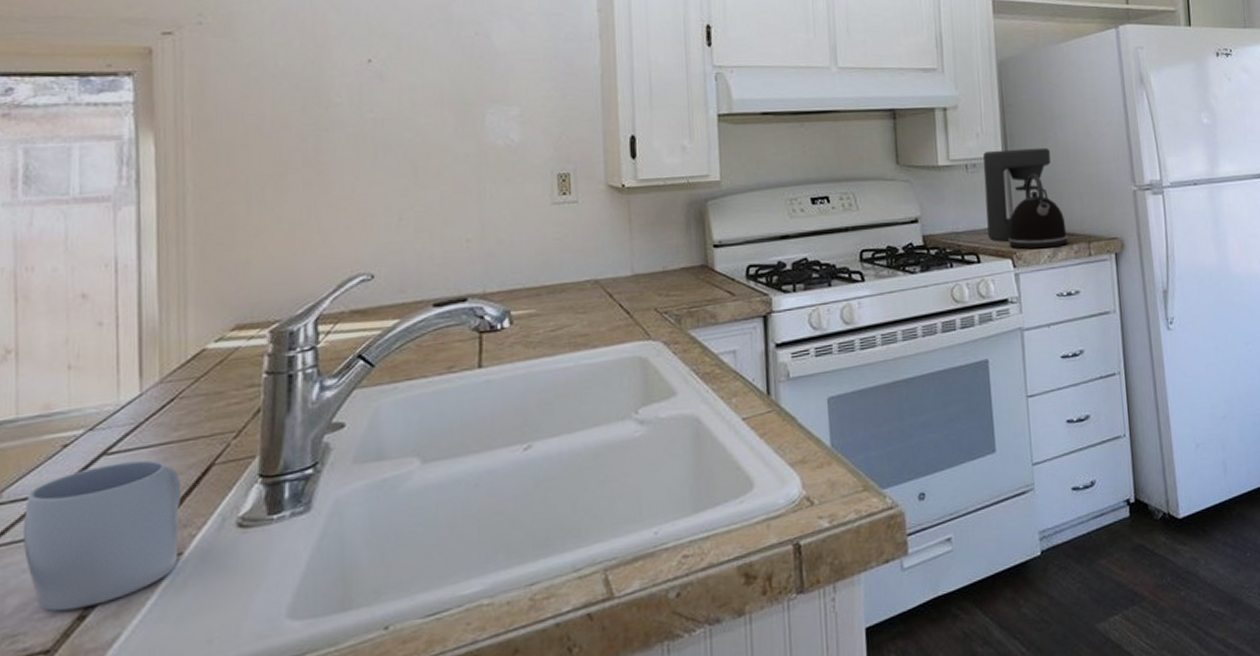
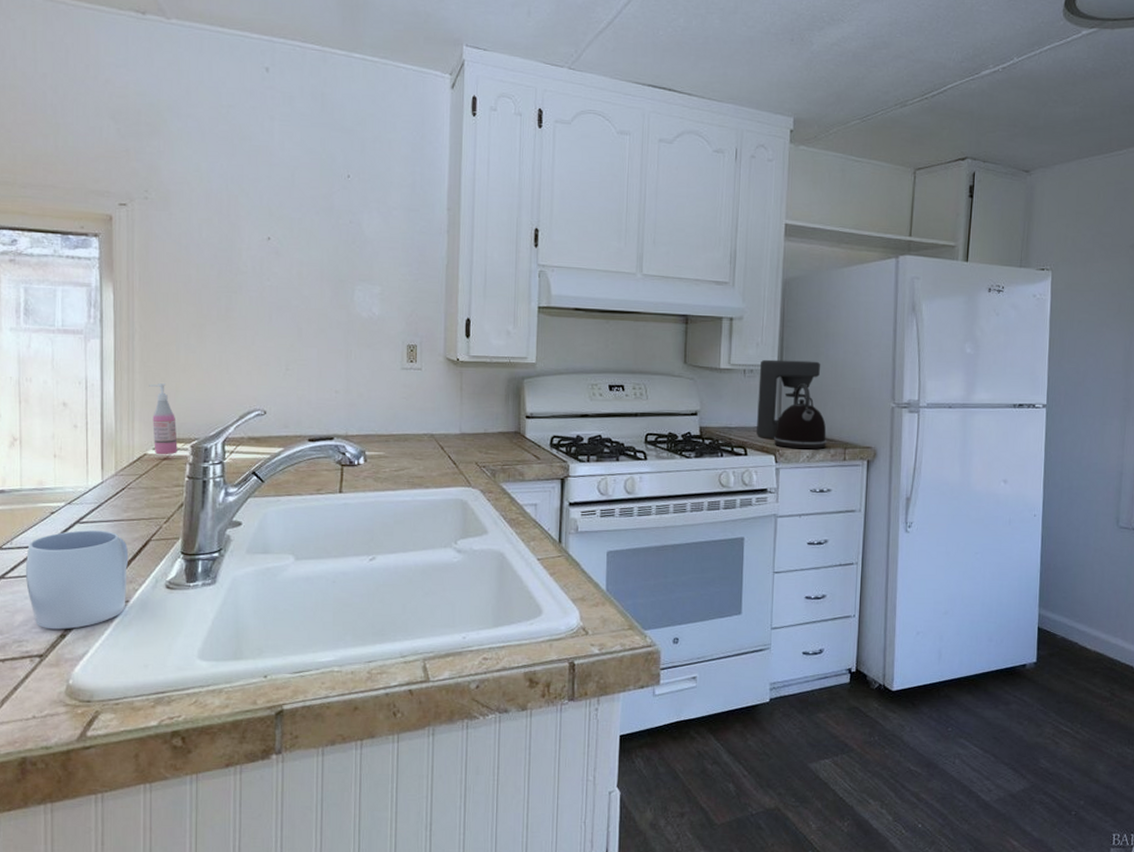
soap dispenser: none [208,254,251,349] -> present [149,383,178,455]

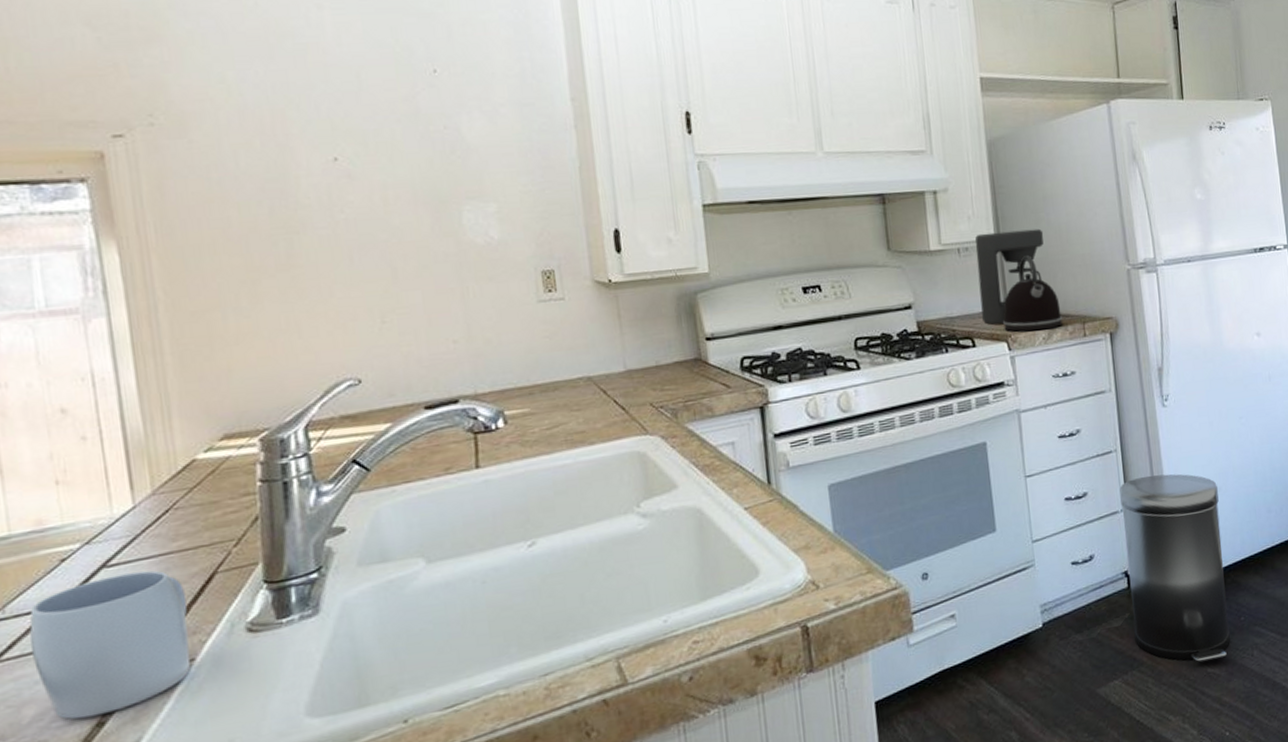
soap dispenser: present [149,383,178,455] -> none [187,363,241,459]
pedal bin: none [849,590,945,760] -> present [1119,474,1230,663]

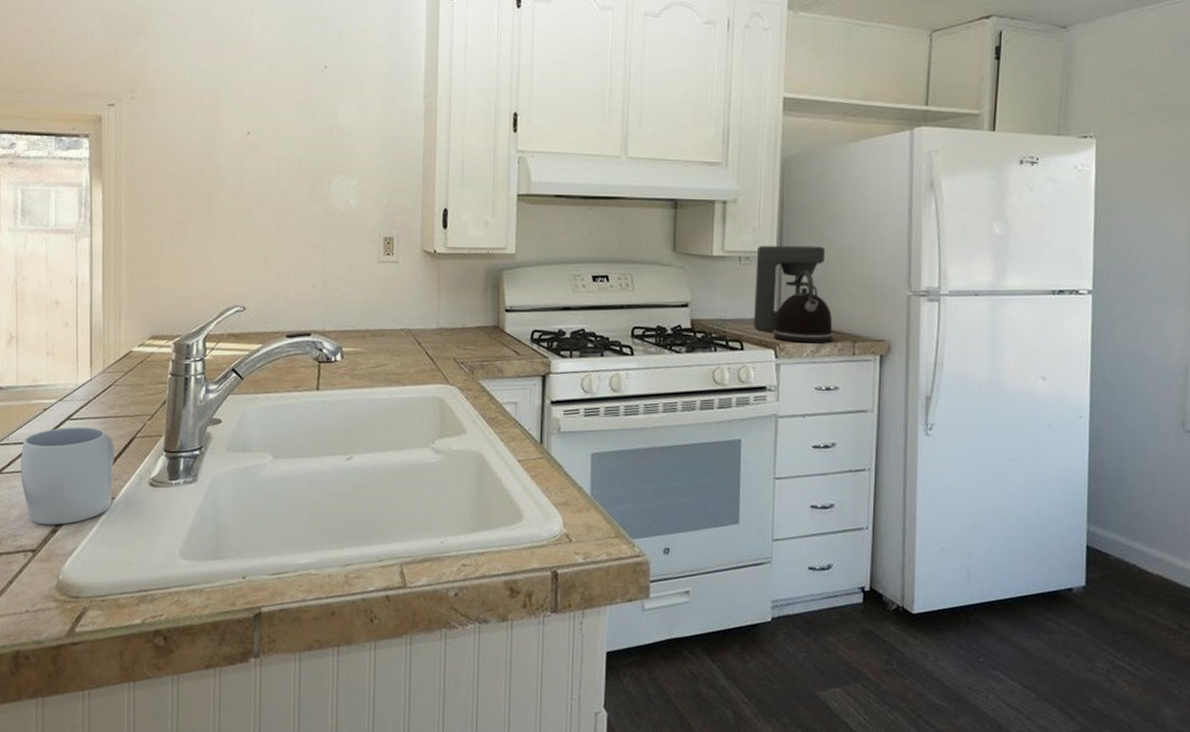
pedal bin: present [1119,474,1230,663] -> none [863,499,974,694]

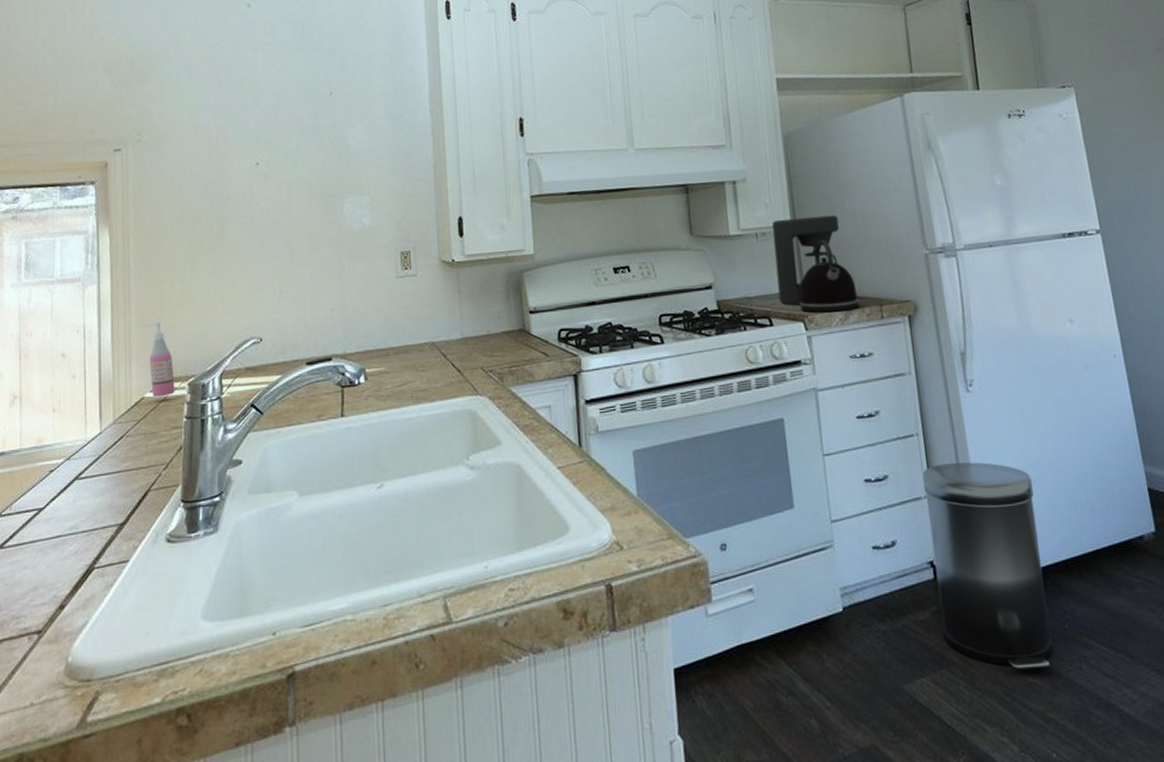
mug: present [20,427,115,525] -> none [24,484,128,601]
soap dispenser: none [134,281,161,352] -> present [145,322,175,397]
pedal bin: none [863,499,974,694] -> present [922,462,1053,670]

